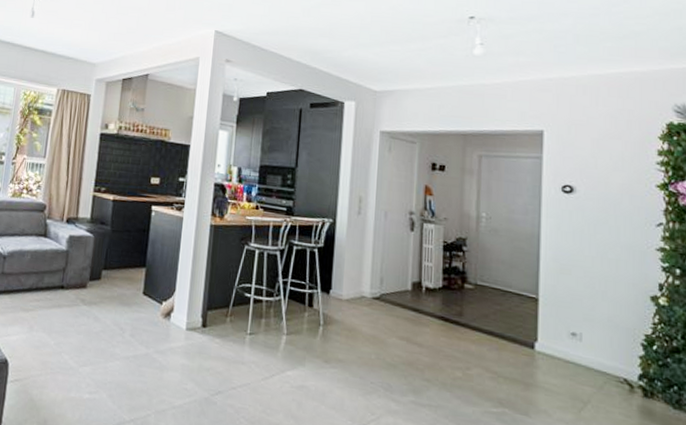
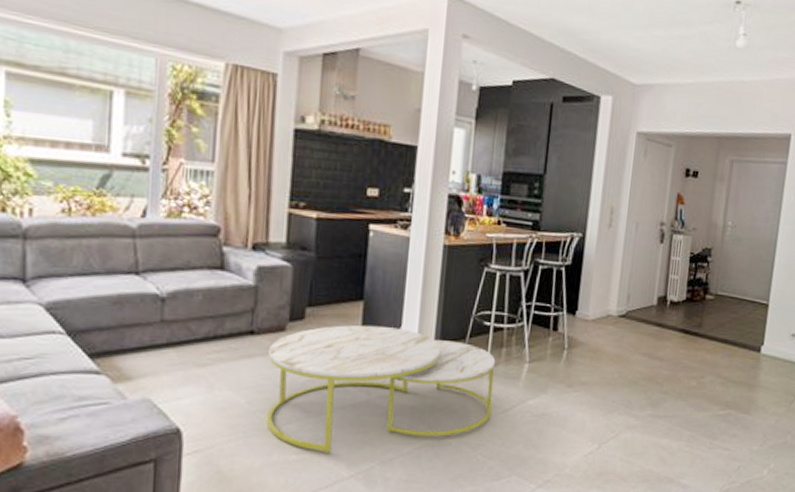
coffee table: none [68,287,256,397] -> present [266,325,496,453]

